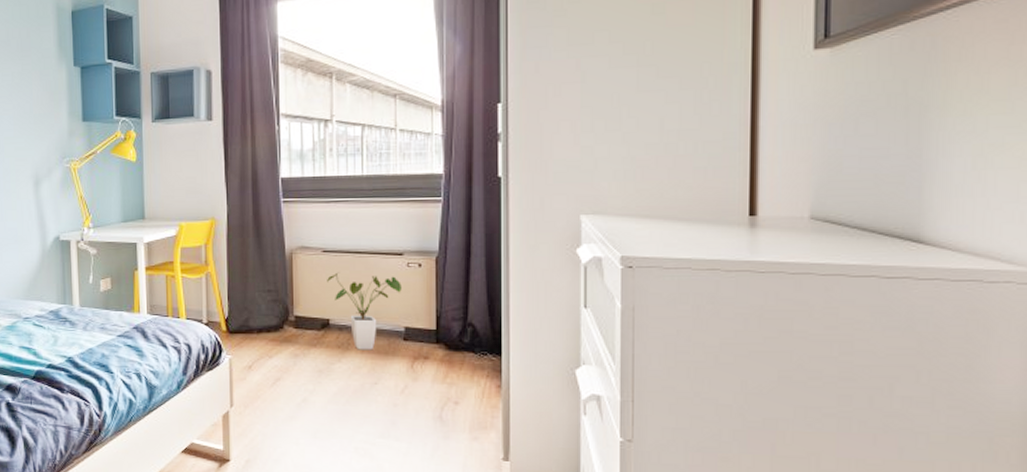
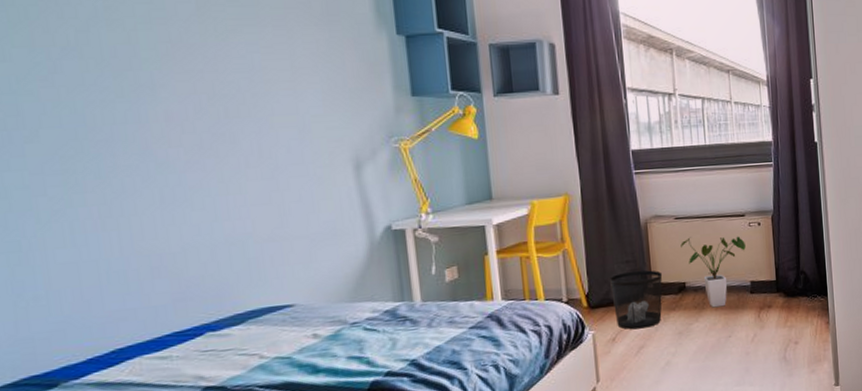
waste bin: none [249,301,305,361] -> present [609,270,663,330]

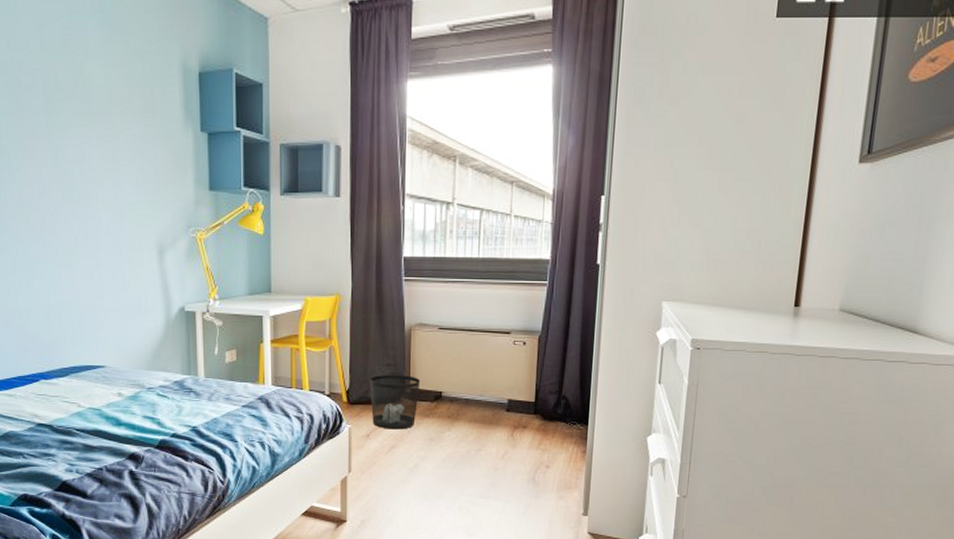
house plant: present [681,236,746,308] -> none [442,348,507,420]

